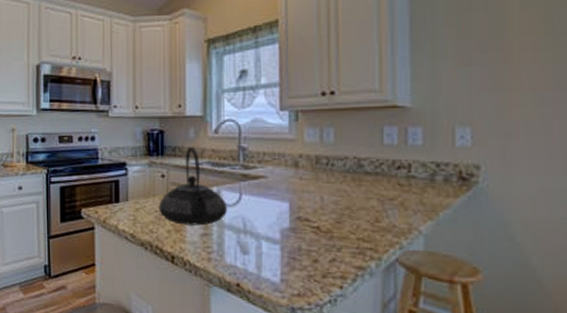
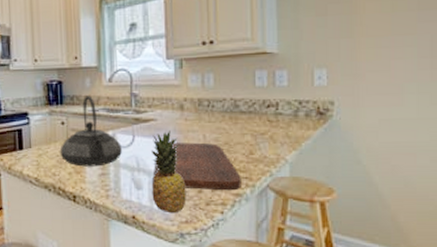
fruit: none [259,190,299,284] -> present [151,131,186,214]
cutting board: none [261,204,365,263] -> present [152,142,241,191]

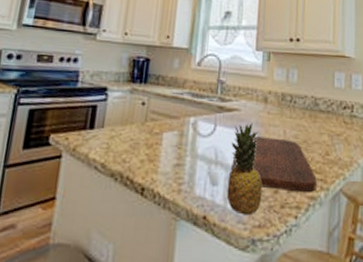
teapot: present [60,96,122,167] -> none [134,77,202,156]

